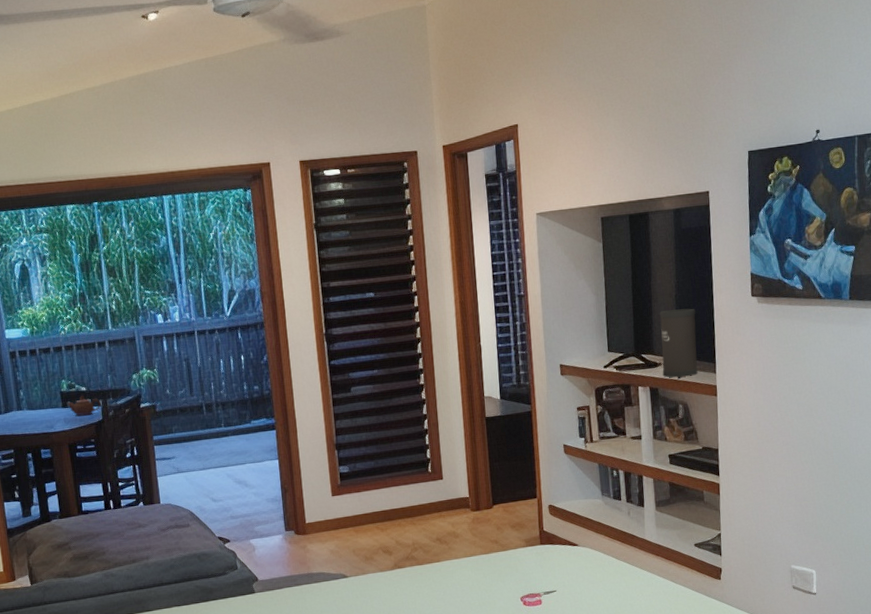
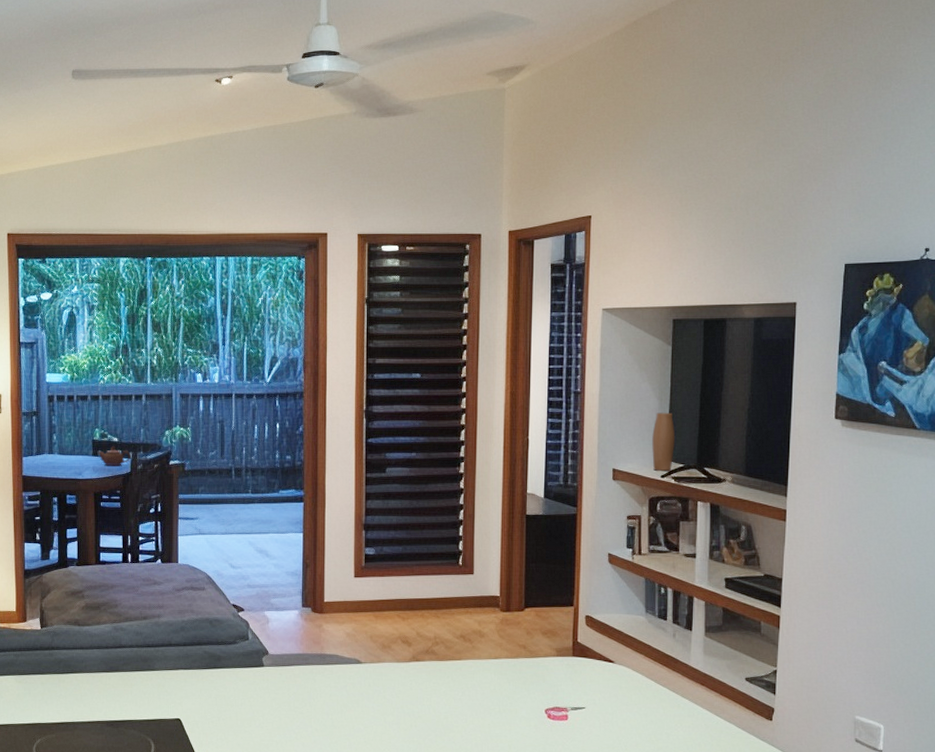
vase: none [592,306,614,362] -> present [652,412,676,471]
speaker: present [660,308,698,378] -> none [726,424,769,497]

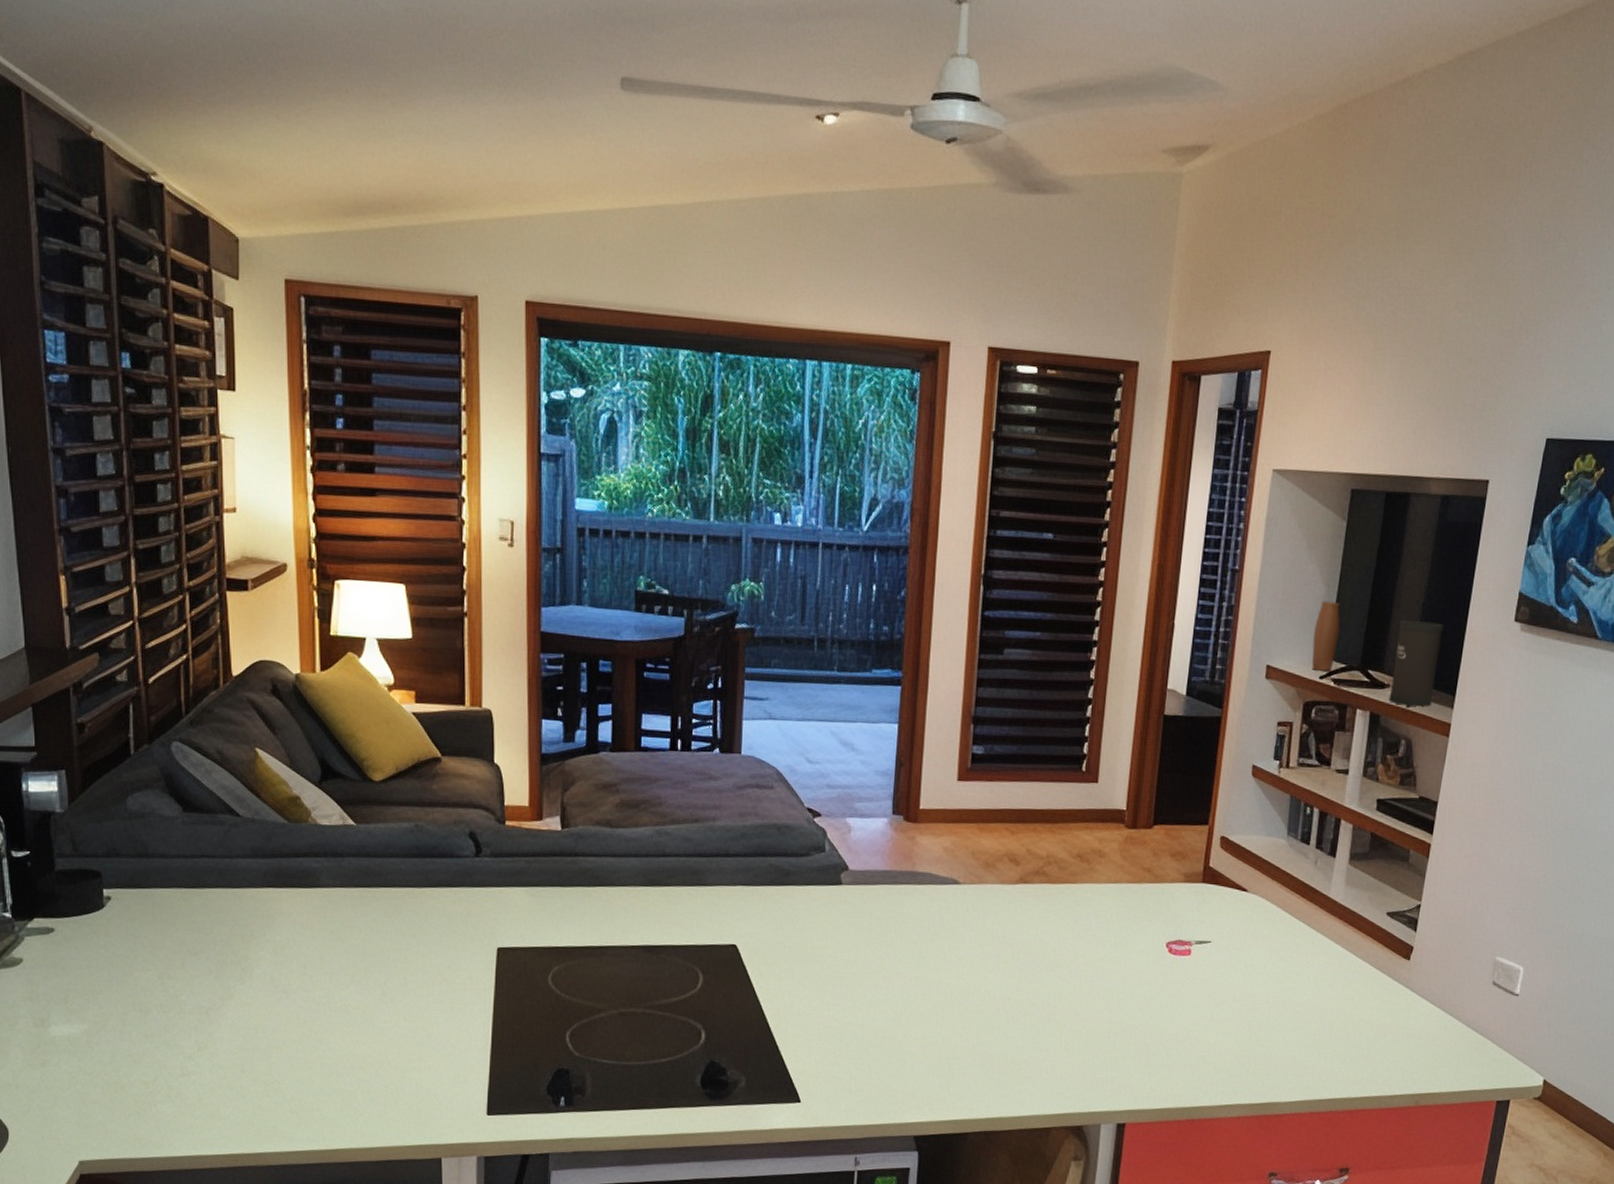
teapot: present [98,446,131,466] -> none [642,600,685,627]
speaker: none [726,424,769,497] -> present [1388,620,1444,707]

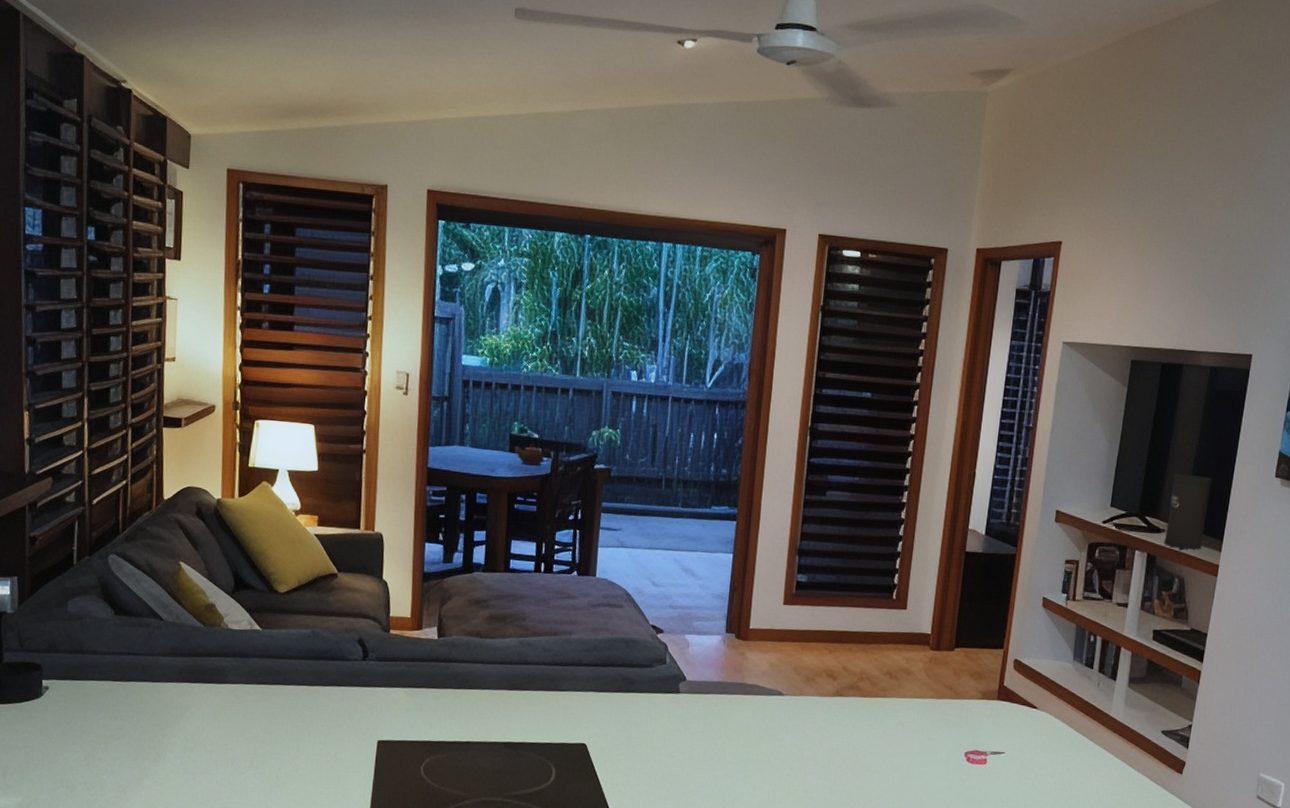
teapot: none [642,600,685,627] -> present [515,443,552,466]
vase: present [1312,601,1341,671] -> none [1096,456,1122,517]

